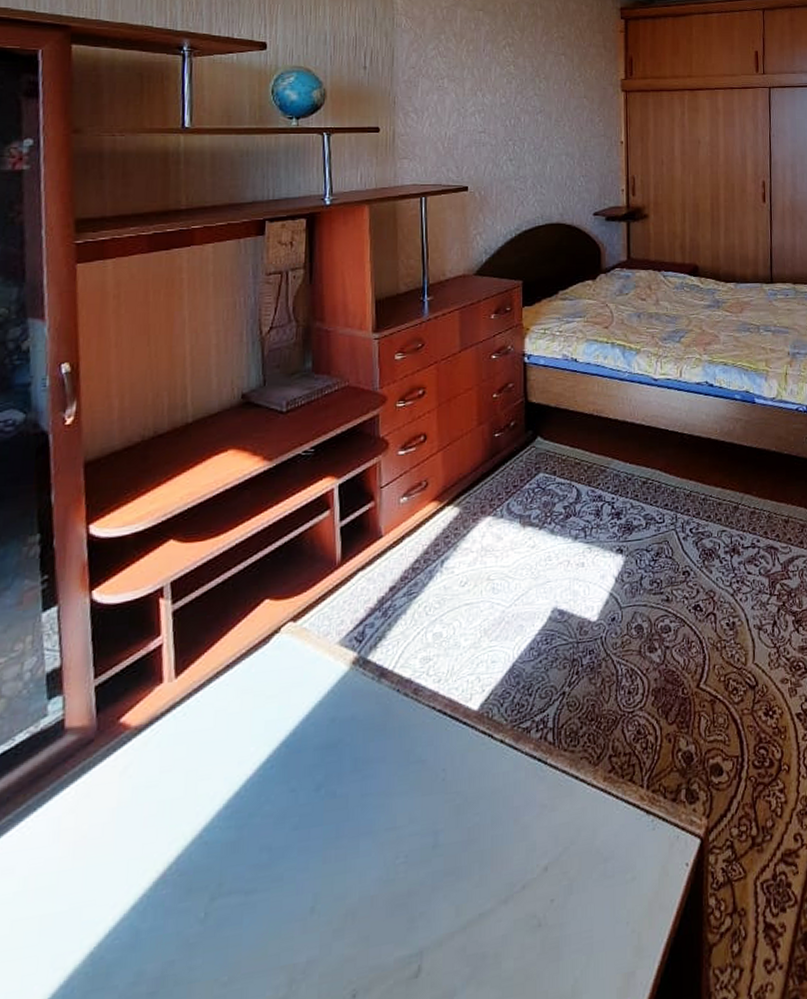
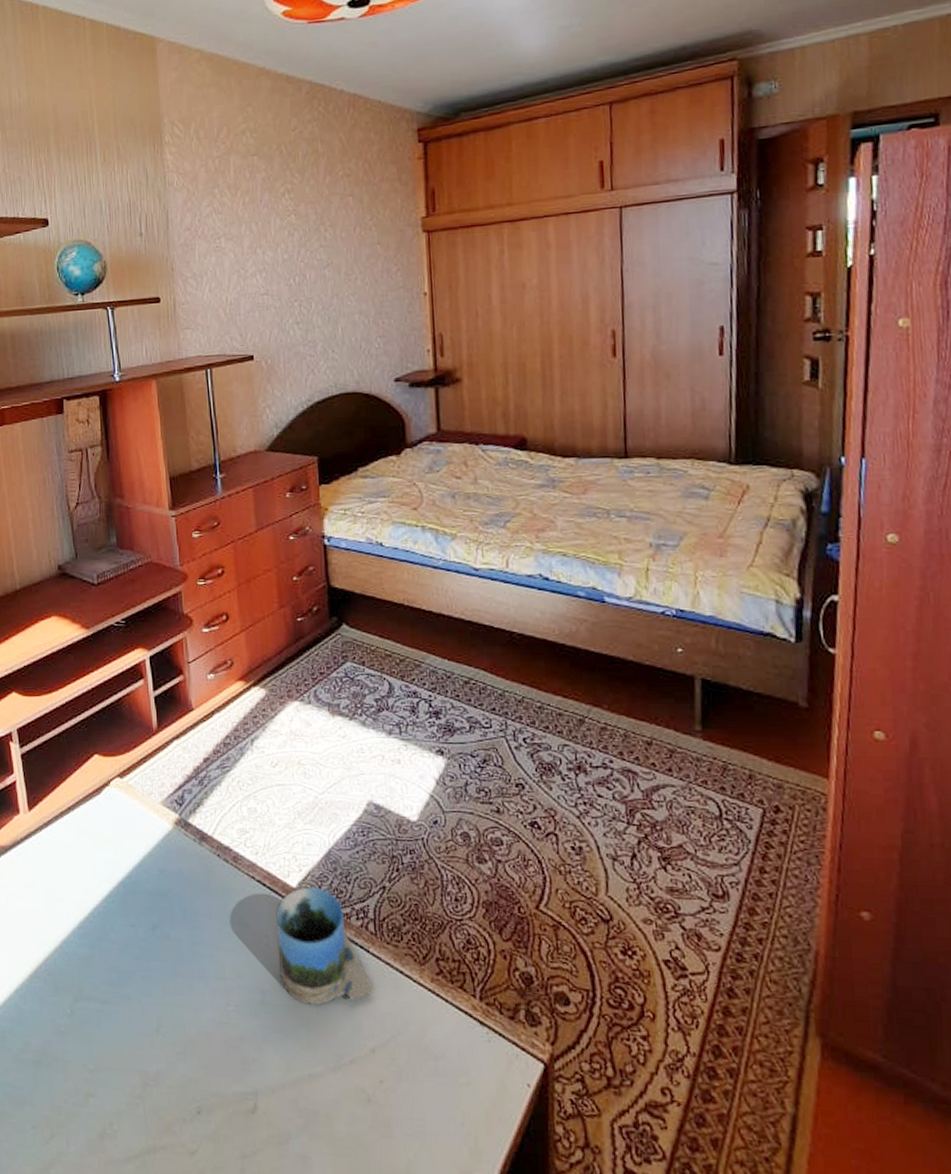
mug: none [455,705,550,836] -> present [276,886,375,1005]

